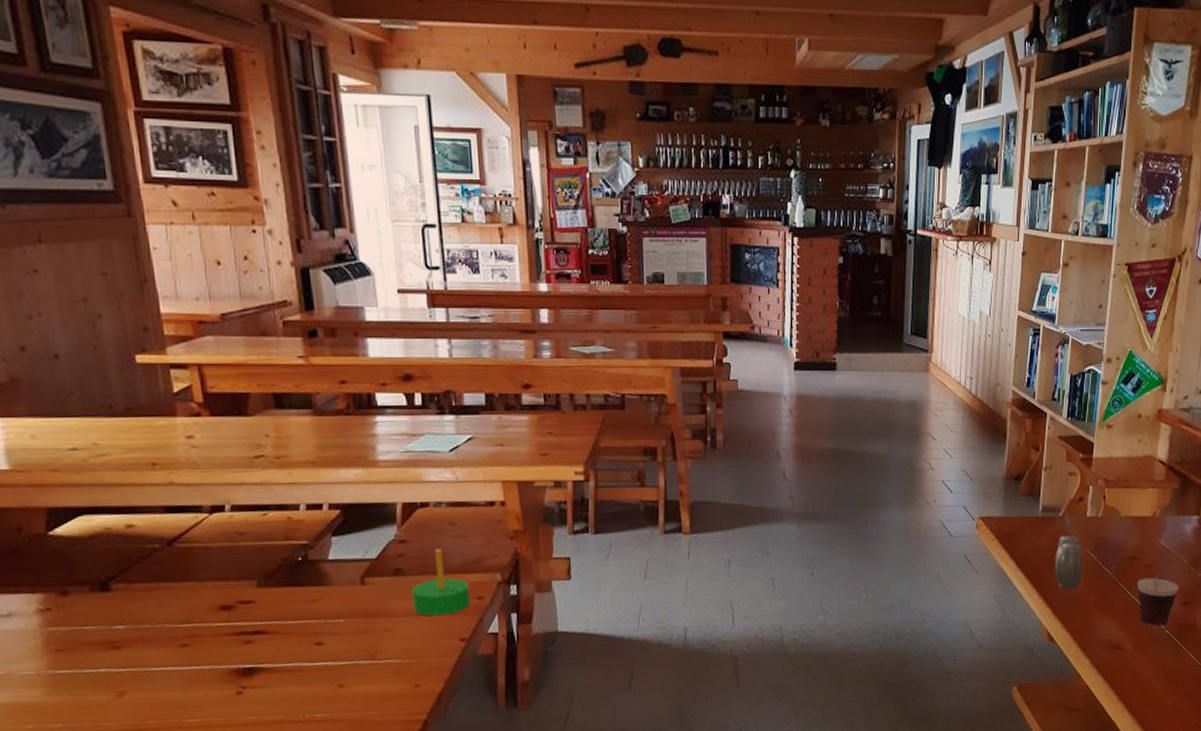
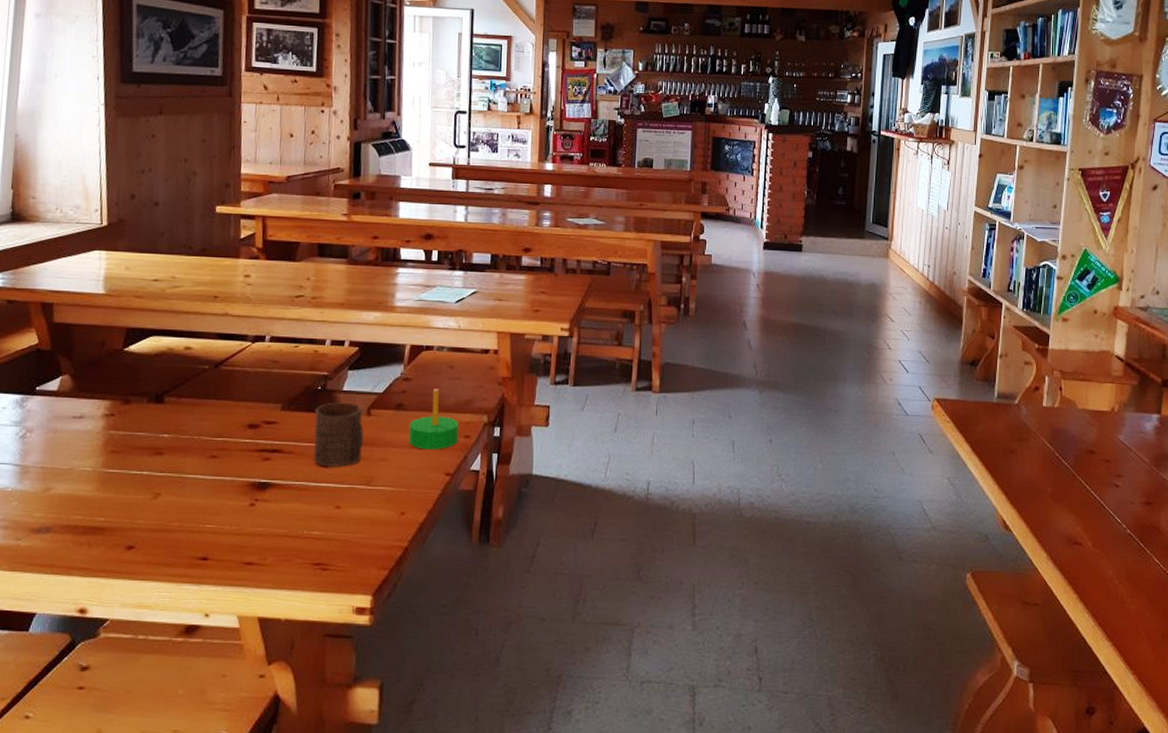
cup: none [298,572,362,645] -> present [314,402,364,467]
salt and pepper shaker: present [1054,535,1083,590] -> none [1010,423,1039,478]
cup: present [1137,574,1179,625] -> none [1095,470,1141,523]

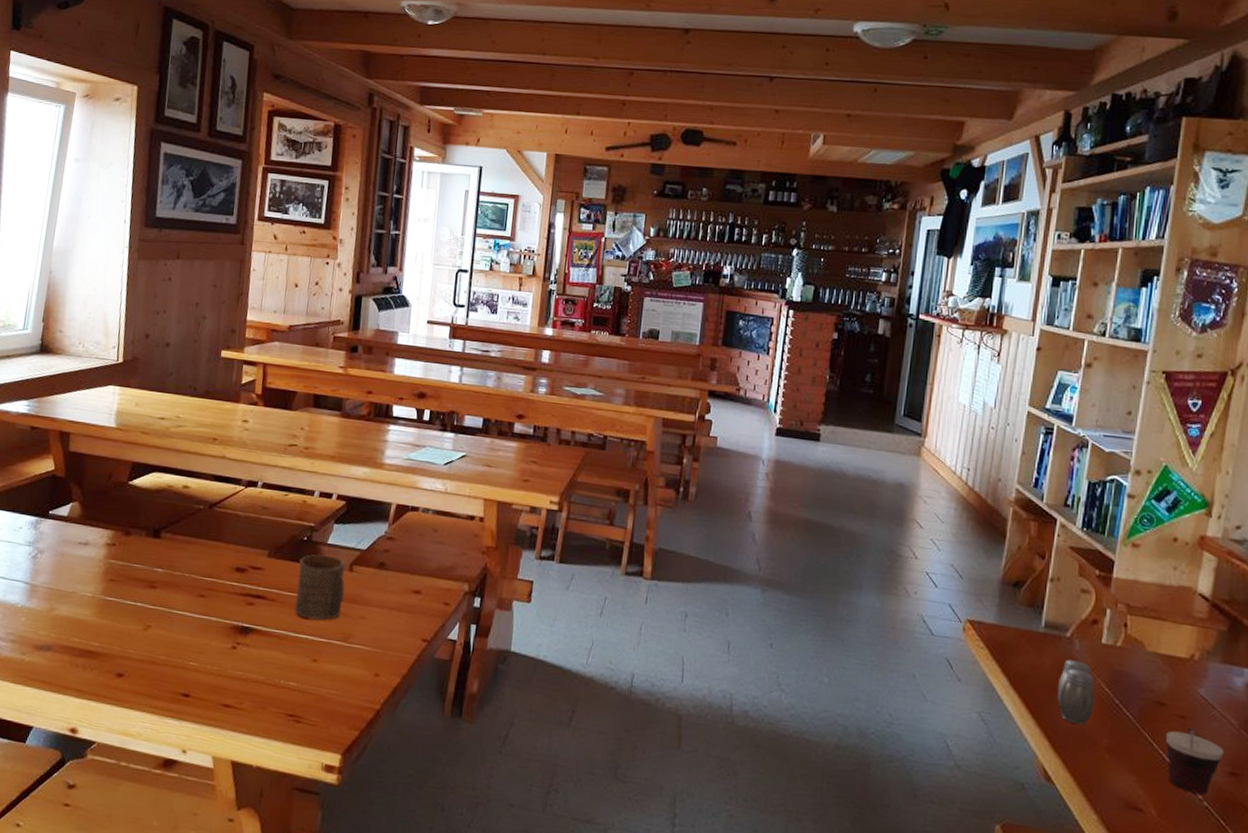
candle: present [408,385,459,450] -> none [387,547,439,614]
salt and pepper shaker: none [1010,423,1039,478] -> present [1056,660,1095,725]
cup: none [1095,470,1141,523] -> present [1165,728,1225,794]

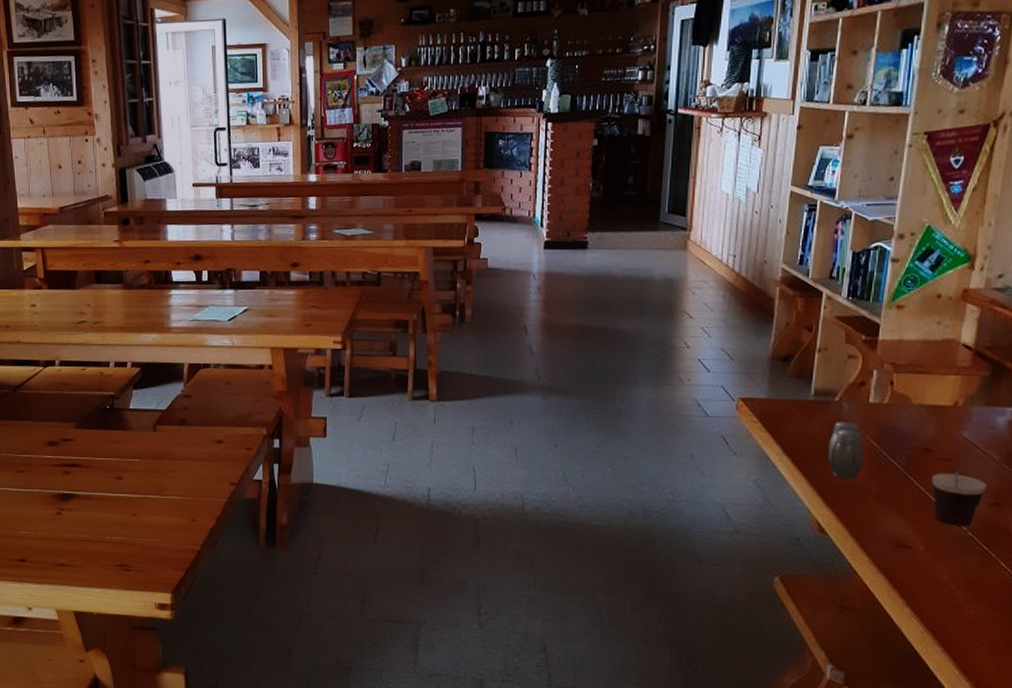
cup: present [295,554,345,620] -> none [106,419,153,479]

